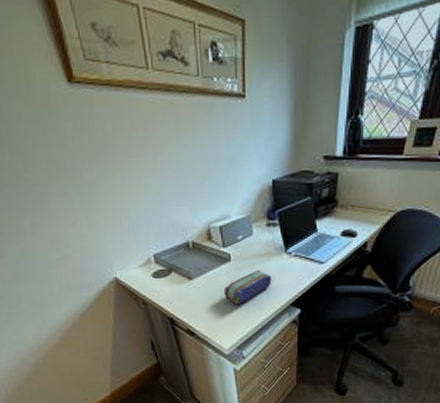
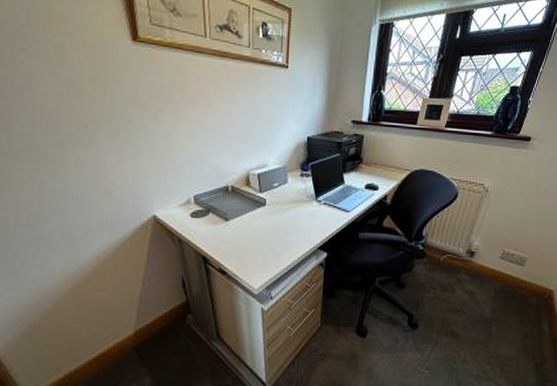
pencil case: present [223,270,272,305] -> none [257,215,303,247]

